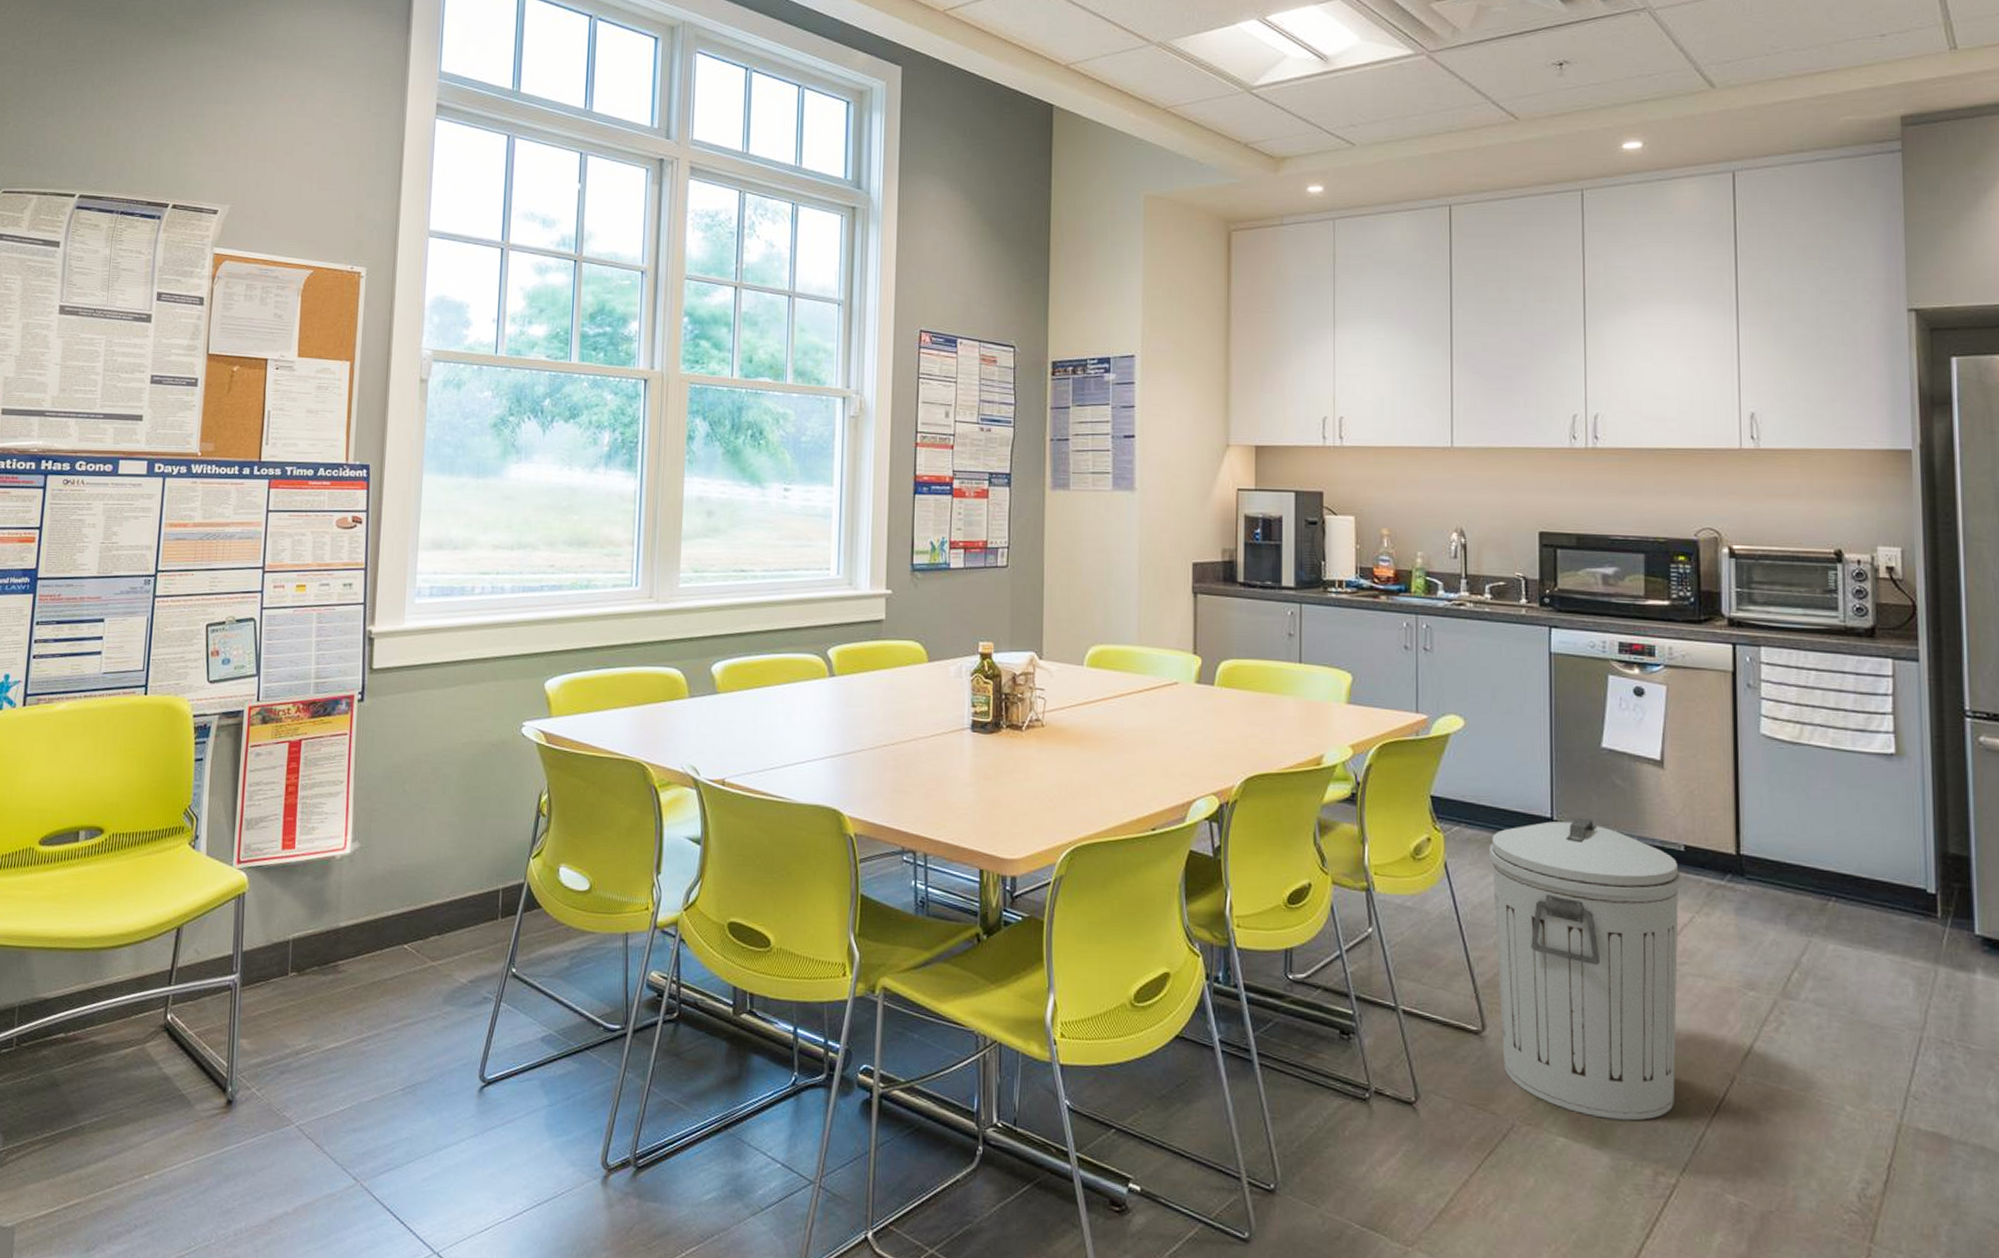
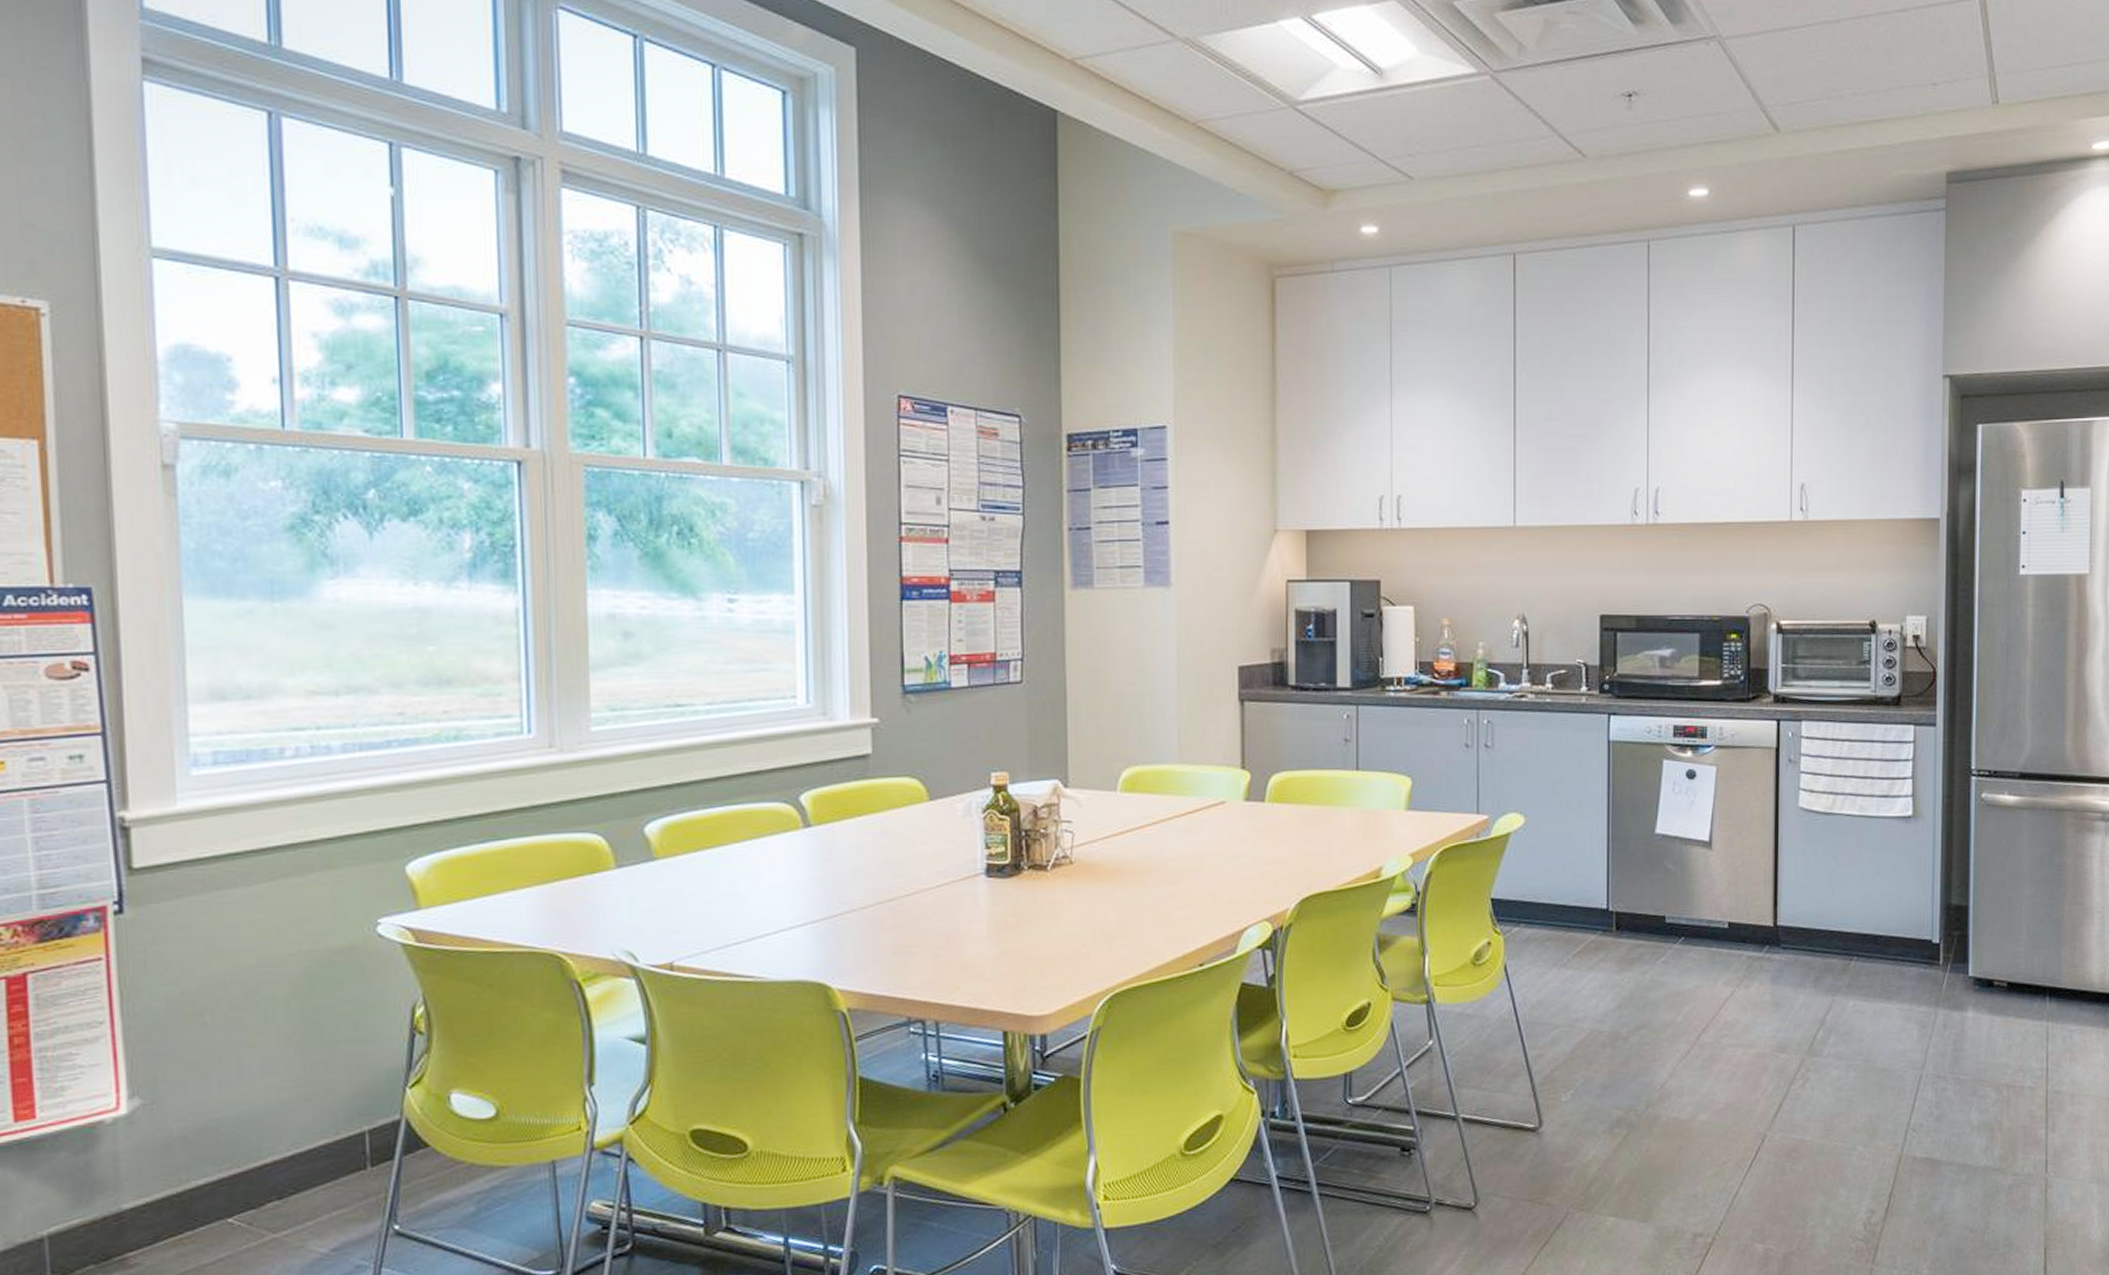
trash can: present [1489,817,1681,1121] -> none [1548,905,1724,1193]

